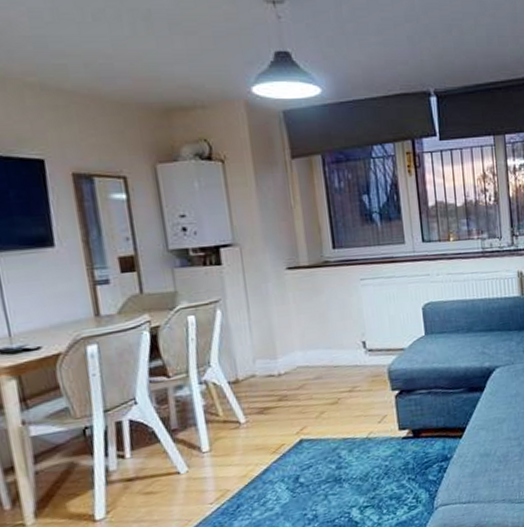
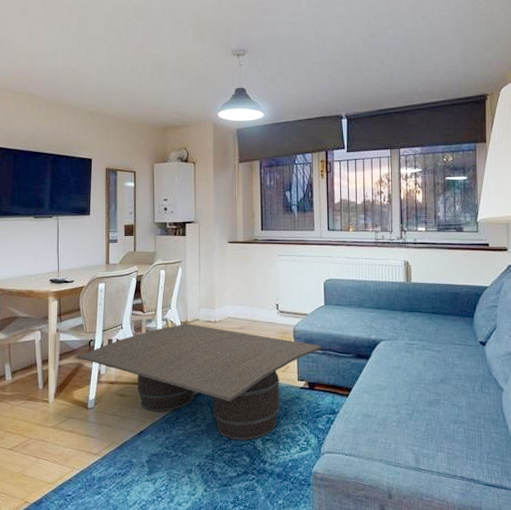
coffee table: none [66,382,426,517] -> present [78,323,322,440]

